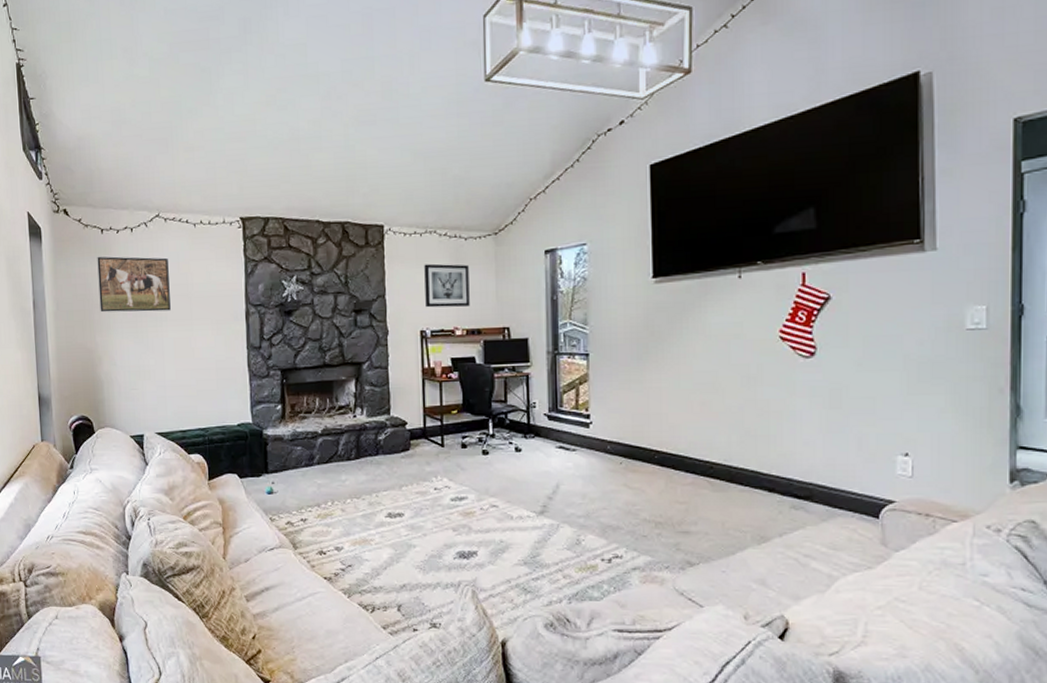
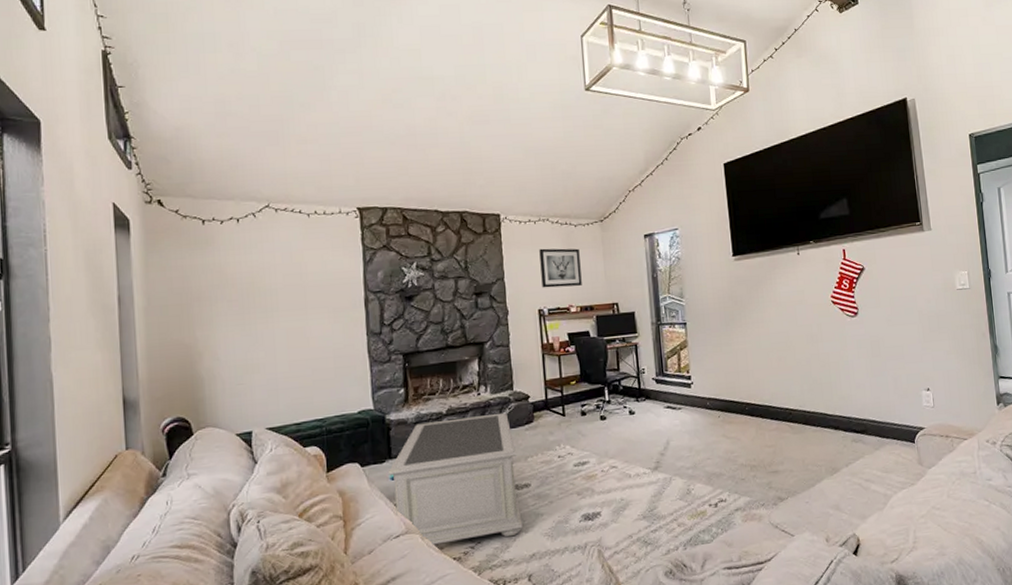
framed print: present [97,256,171,313] -> none [197,247,283,306]
coffee table: none [264,437,394,565] -> present [388,412,523,545]

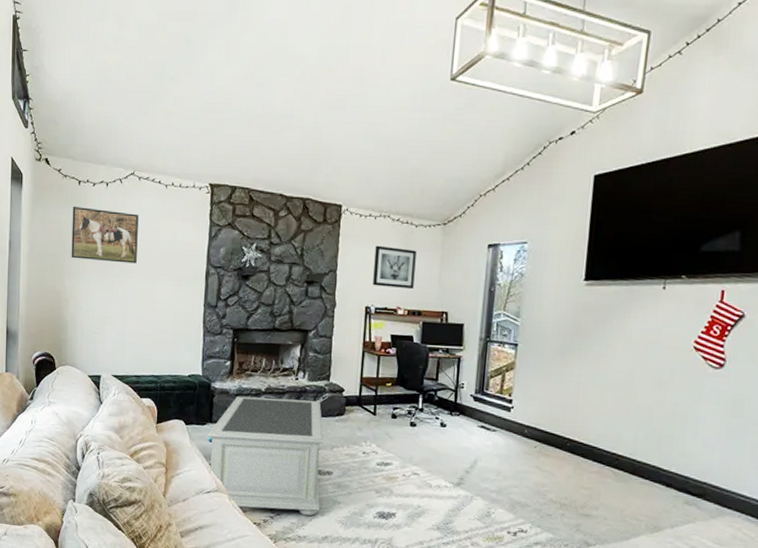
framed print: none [197,247,283,306] -> present [71,206,139,264]

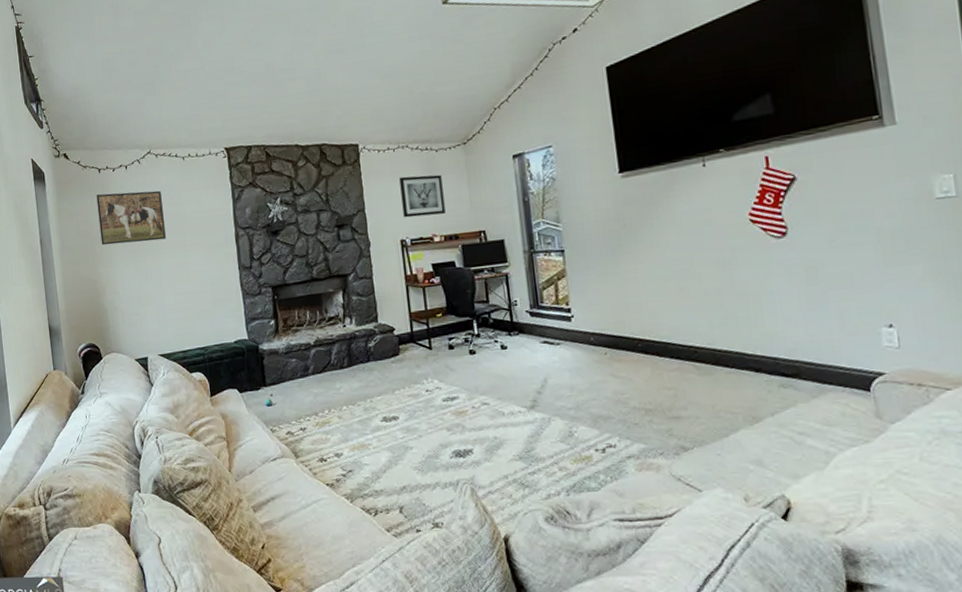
coffee table: present [207,396,324,516] -> none [263,344,393,470]

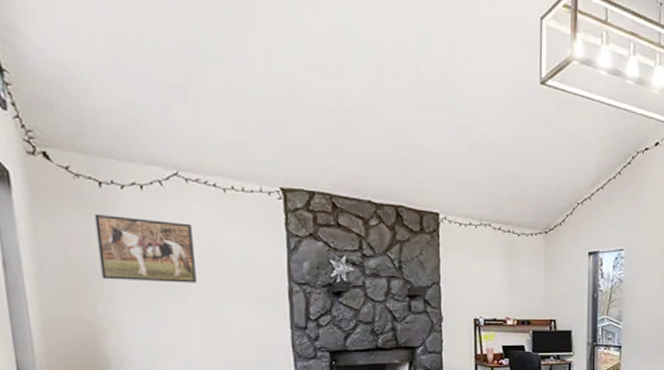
wall art: present [399,174,446,218] -> none [479,255,521,299]

